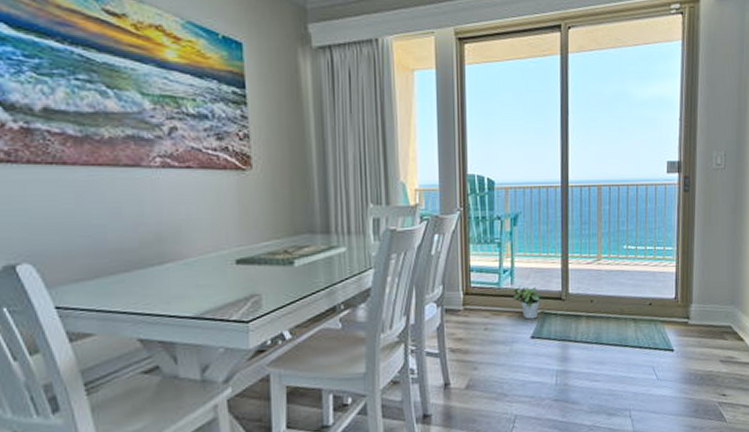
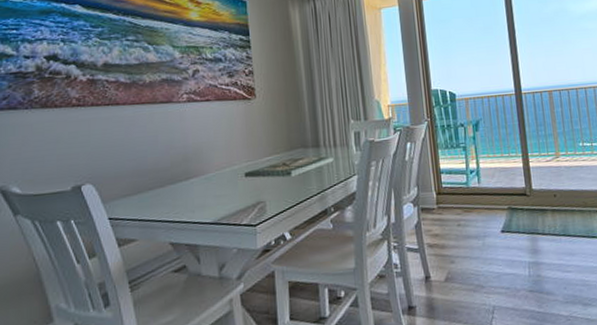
potted plant: present [512,285,541,320] -> none [480,184,507,215]

